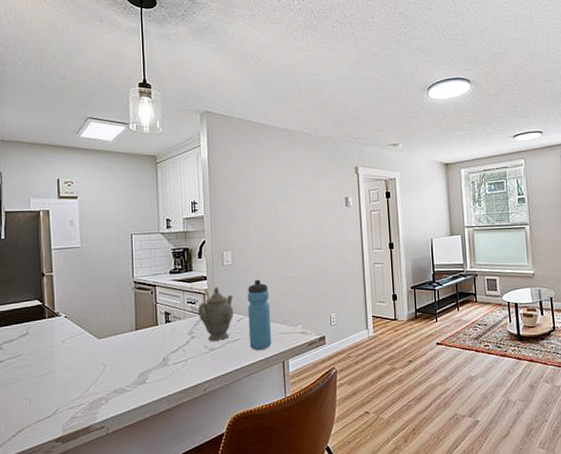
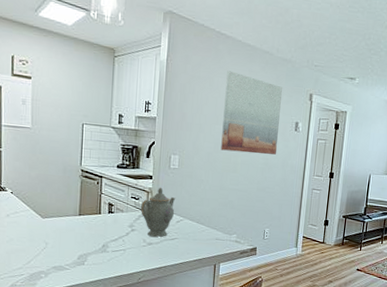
water bottle: present [247,279,272,350] -> none [185,186,210,251]
wall art: none [269,158,330,238] -> present [221,71,282,155]

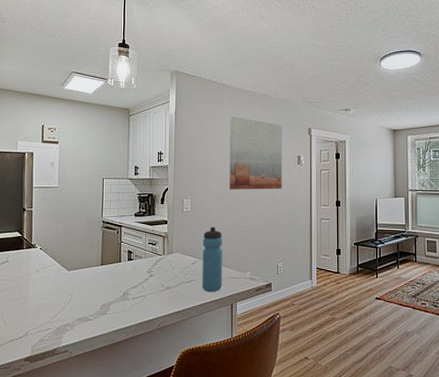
teapot: present [140,187,176,238] -> none [157,231,190,281]
water bottle: none [185,186,210,251] -> present [202,226,223,291]

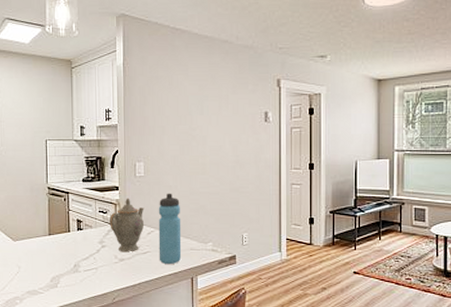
teapot: none [157,231,190,281] -> present [108,198,145,252]
wall art: present [229,116,282,190] -> none [186,66,247,152]

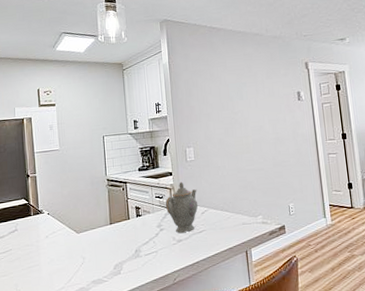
water bottle: present [158,193,182,264] -> none [209,173,235,241]

